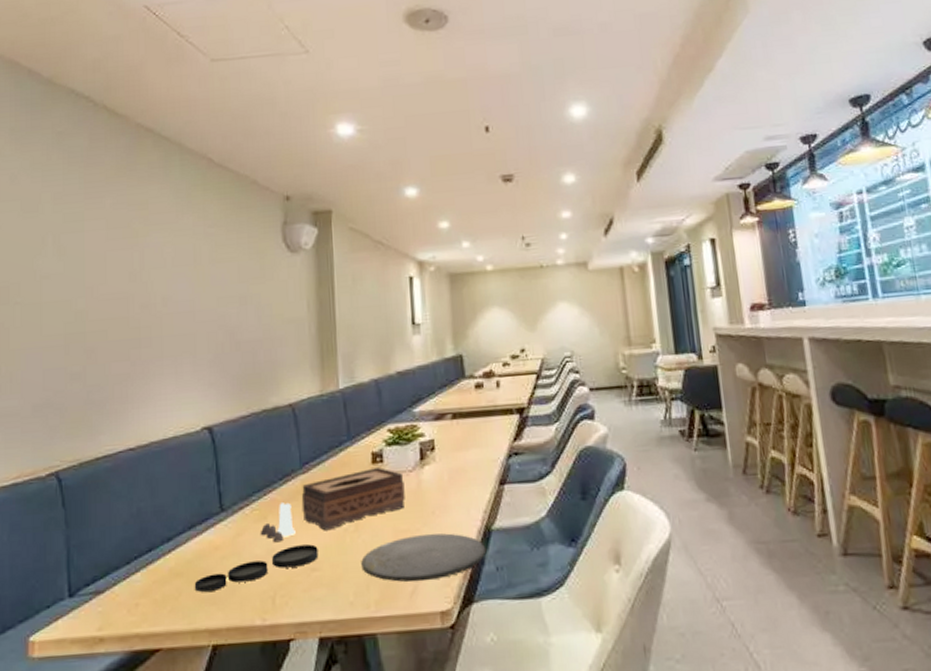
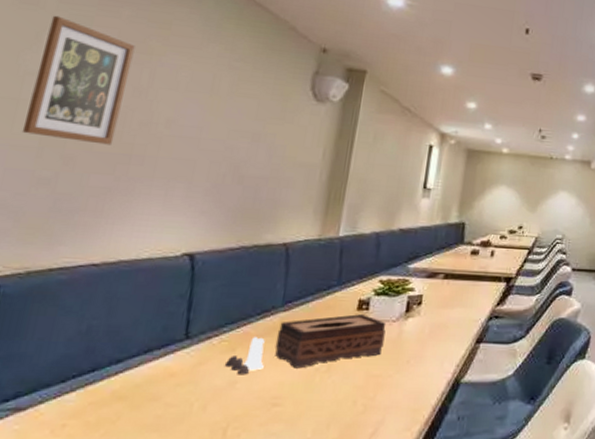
wall art: none [49,217,123,335] -> present [21,15,135,145]
plate: present [194,544,319,592] -> none [137,380,285,417]
plate: present [361,533,487,582] -> none [325,381,452,425]

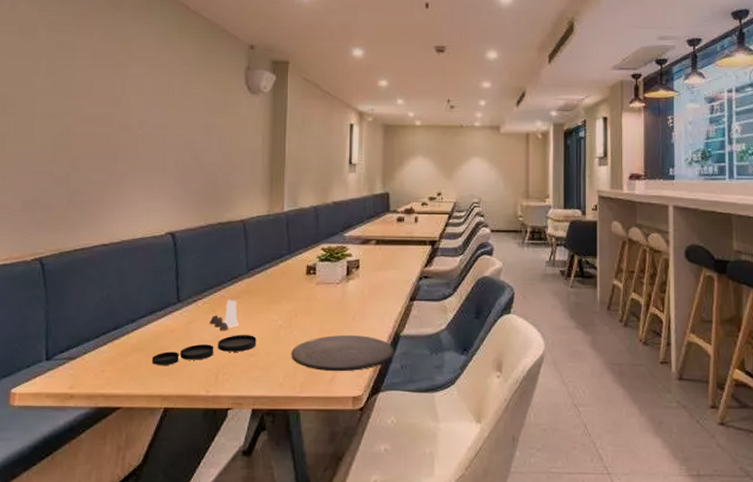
wall art: present [21,15,135,145] -> none [39,43,107,147]
plate: none [137,380,285,417] -> present [151,335,257,365]
tissue box: present [275,314,387,369] -> none [245,278,332,325]
plate: none [325,381,452,425] -> present [291,335,394,372]

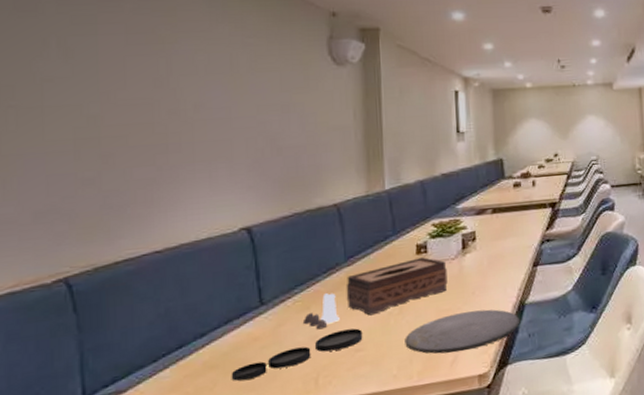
tissue box: none [245,278,332,325] -> present [346,257,448,316]

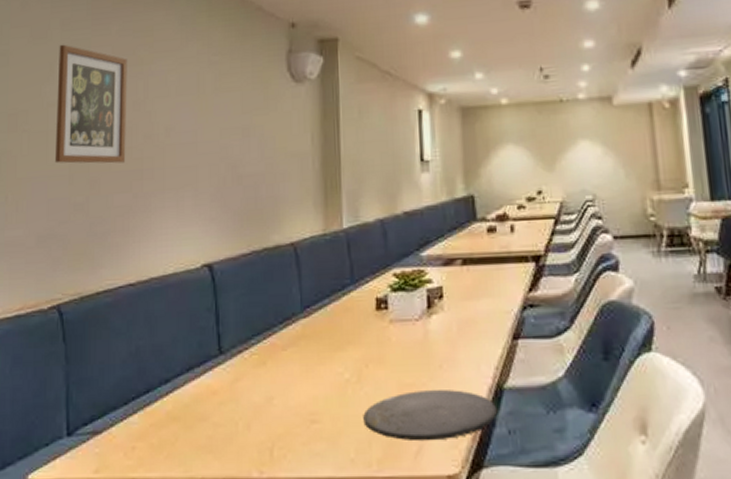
wall art: none [53,19,147,139] -> present [54,44,127,164]
plate: present [231,328,363,381] -> none [191,394,319,438]
salt and pepper shaker set: present [302,293,340,330] -> none [258,348,295,390]
tissue box: present [346,257,448,316] -> none [302,315,411,381]

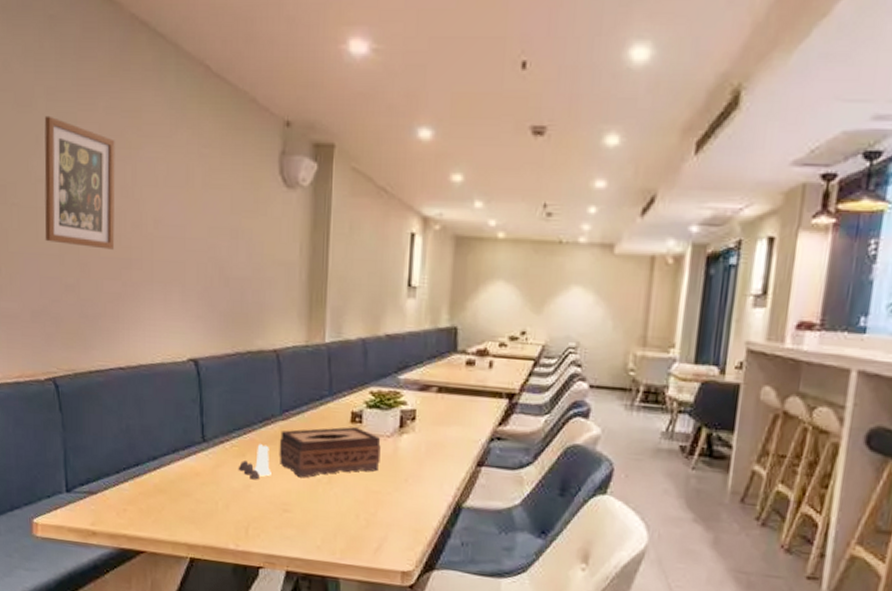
salt and pepper shaker set: none [258,348,295,390] -> present [238,444,271,480]
tissue box: none [302,315,411,381] -> present [279,427,381,478]
plate: present [363,390,498,442] -> none [331,498,454,542]

